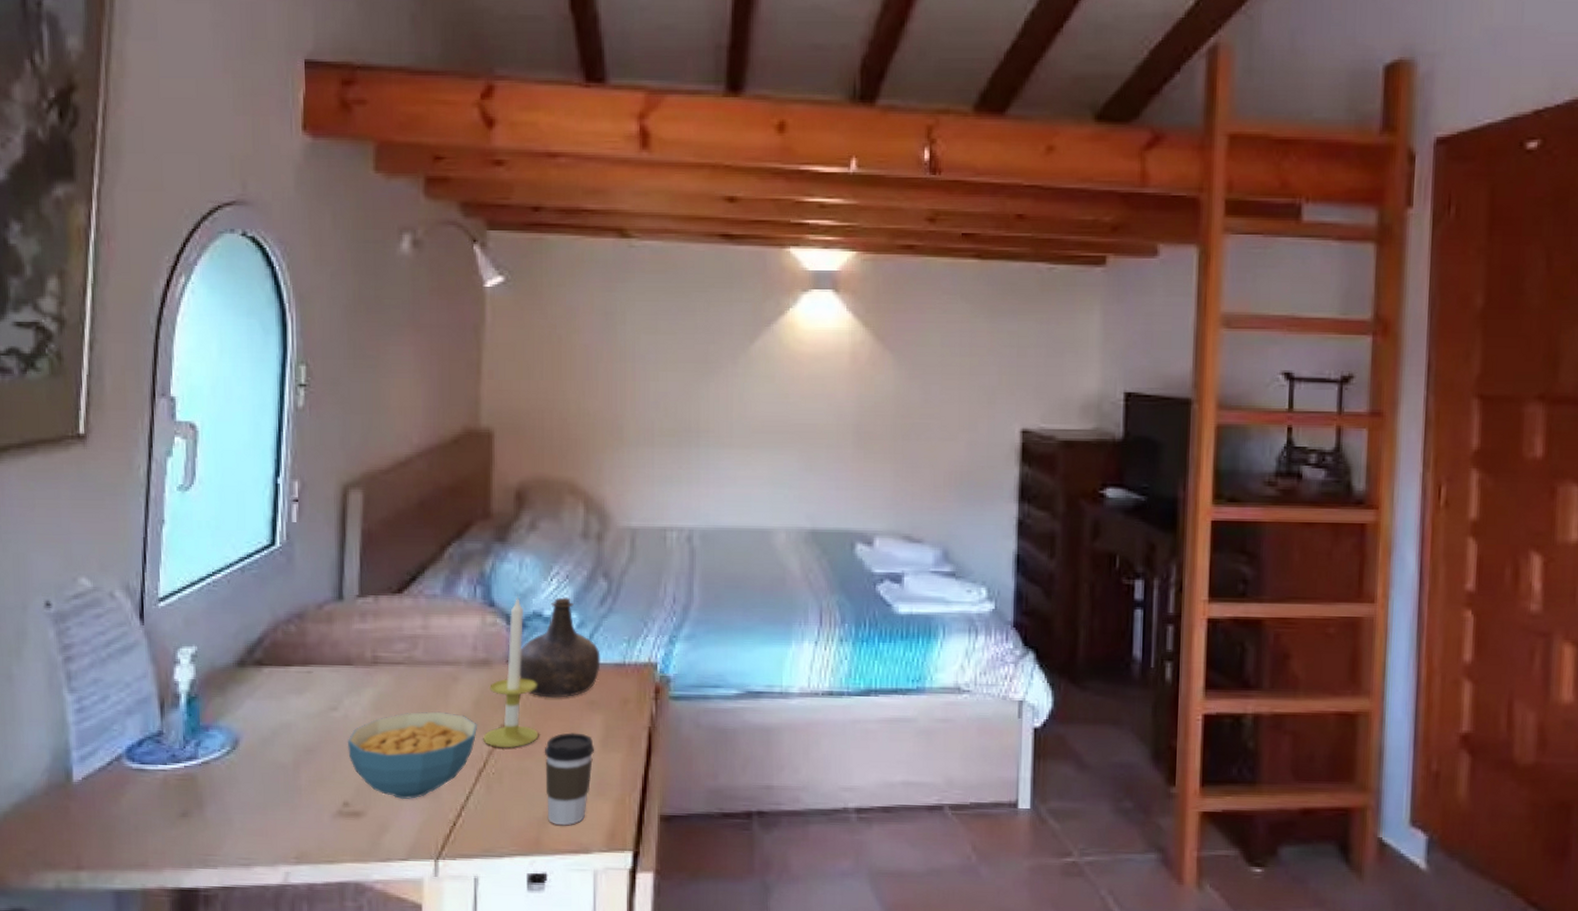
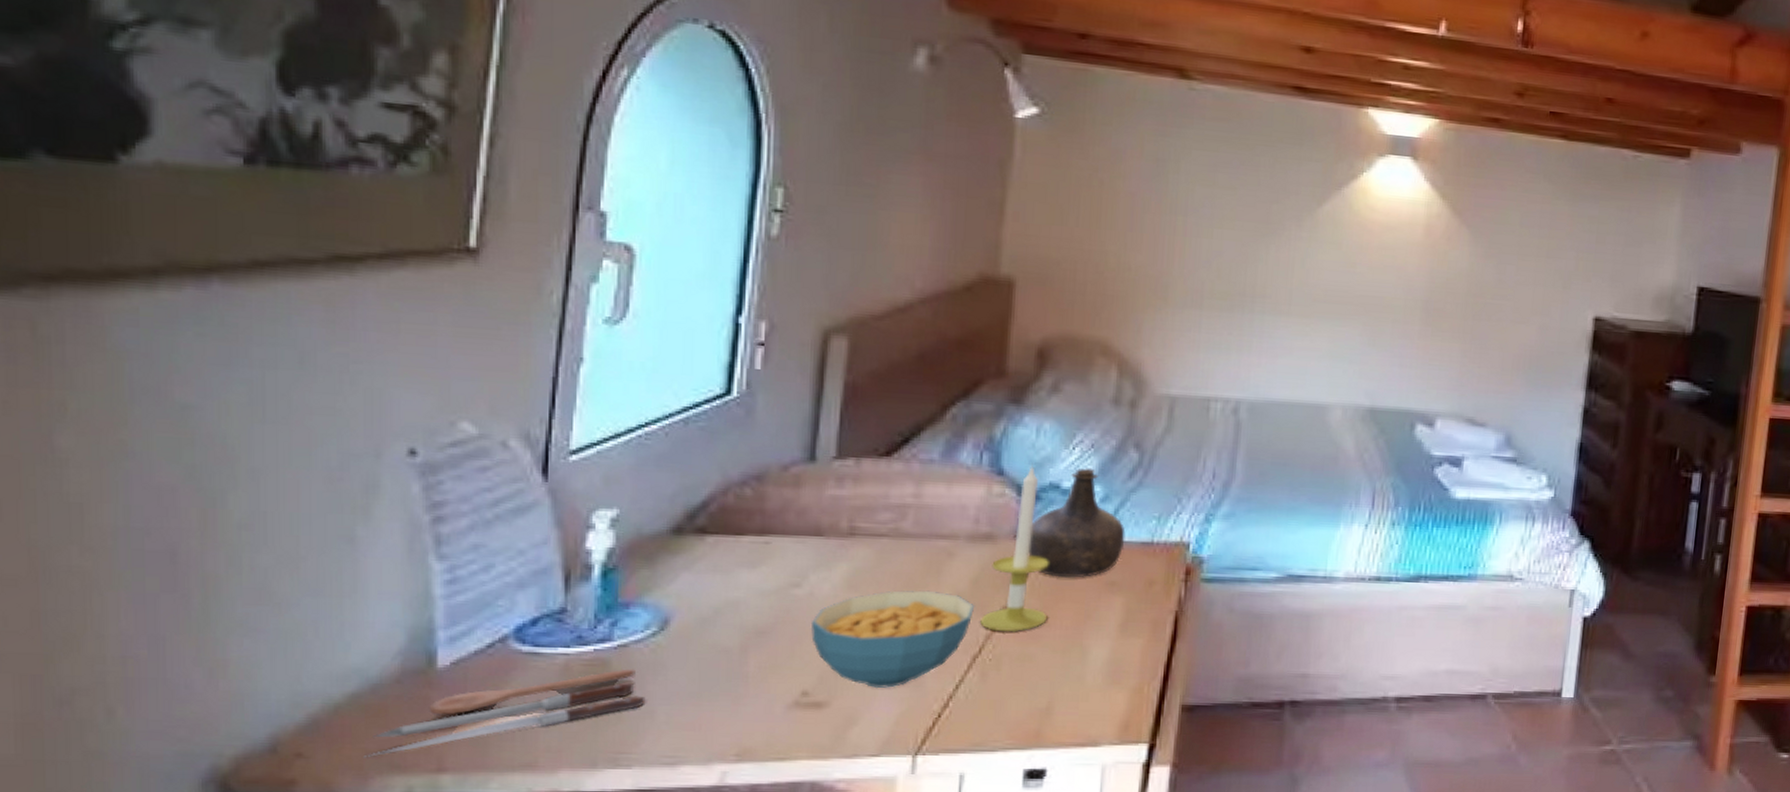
spoon: none [25,782,225,857] -> present [363,668,646,758]
coffee cup: present [545,732,595,826] -> none [1052,616,1112,717]

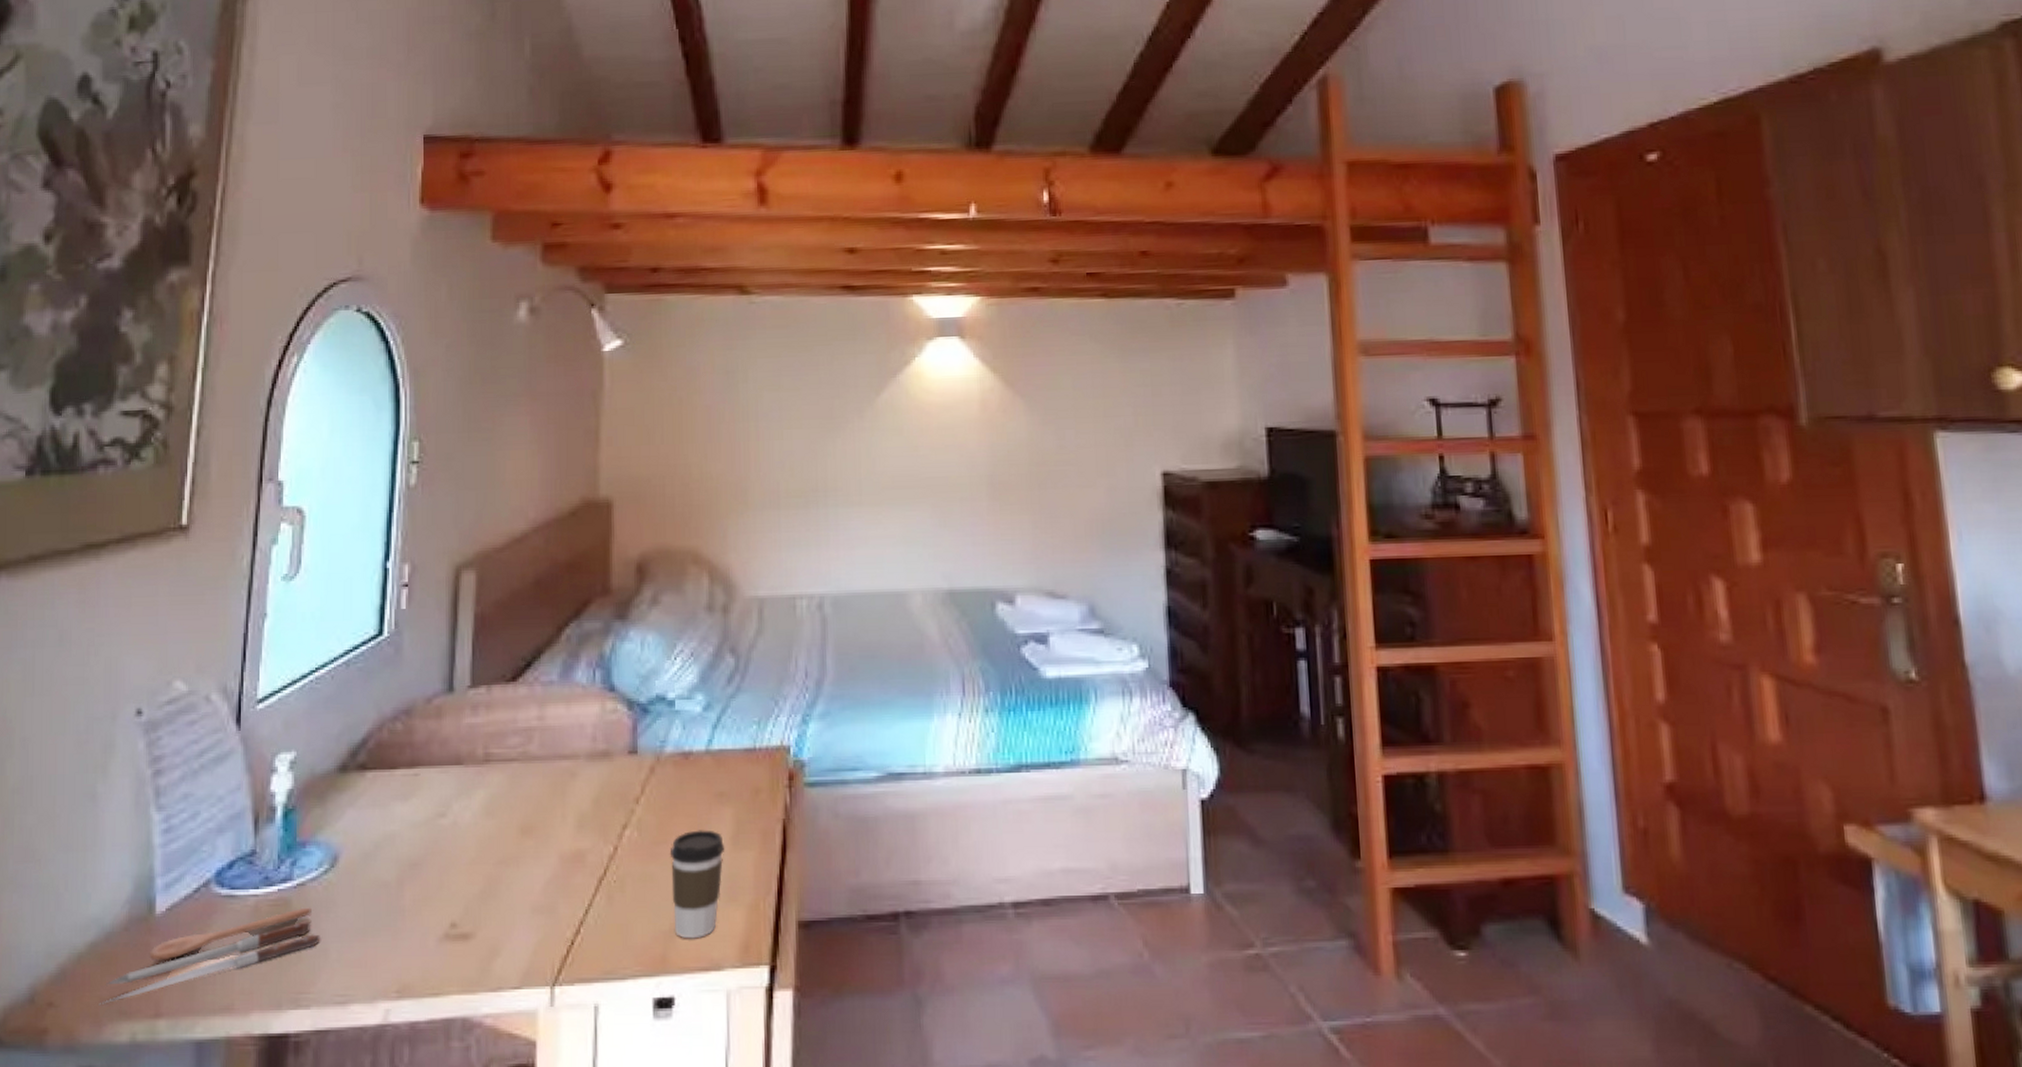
cereal bowl: present [810,590,974,689] -> none [455,812,597,917]
candle: present [980,465,1049,633] -> none [603,678,664,851]
bottle: present [1028,468,1126,578] -> none [642,677,729,791]
coffee cup: none [1052,616,1112,717] -> present [671,830,725,939]

